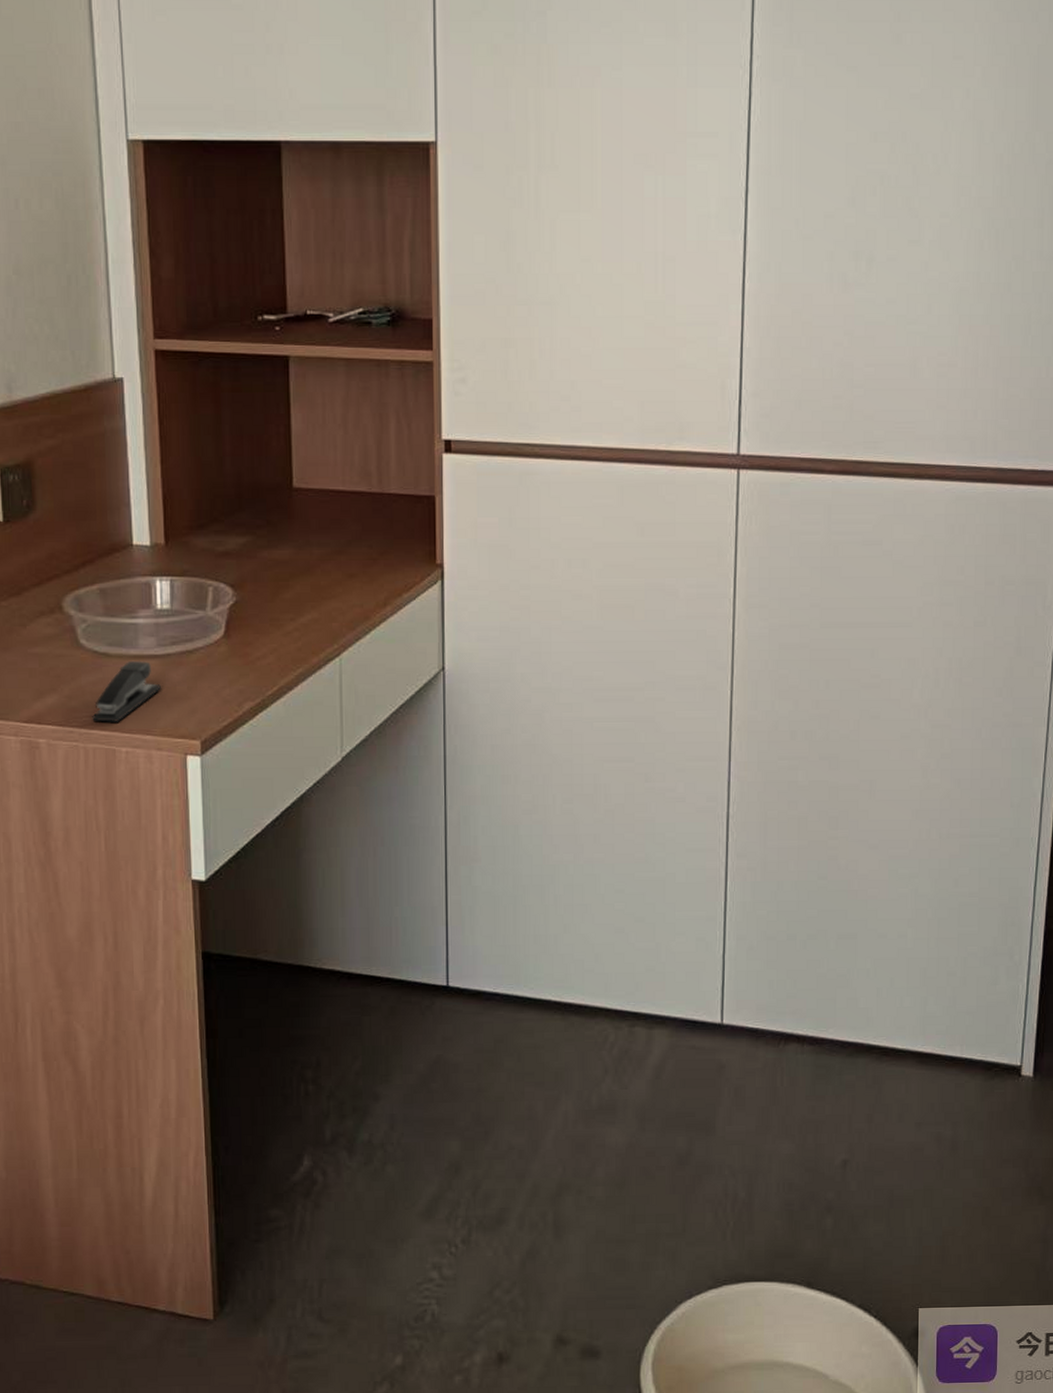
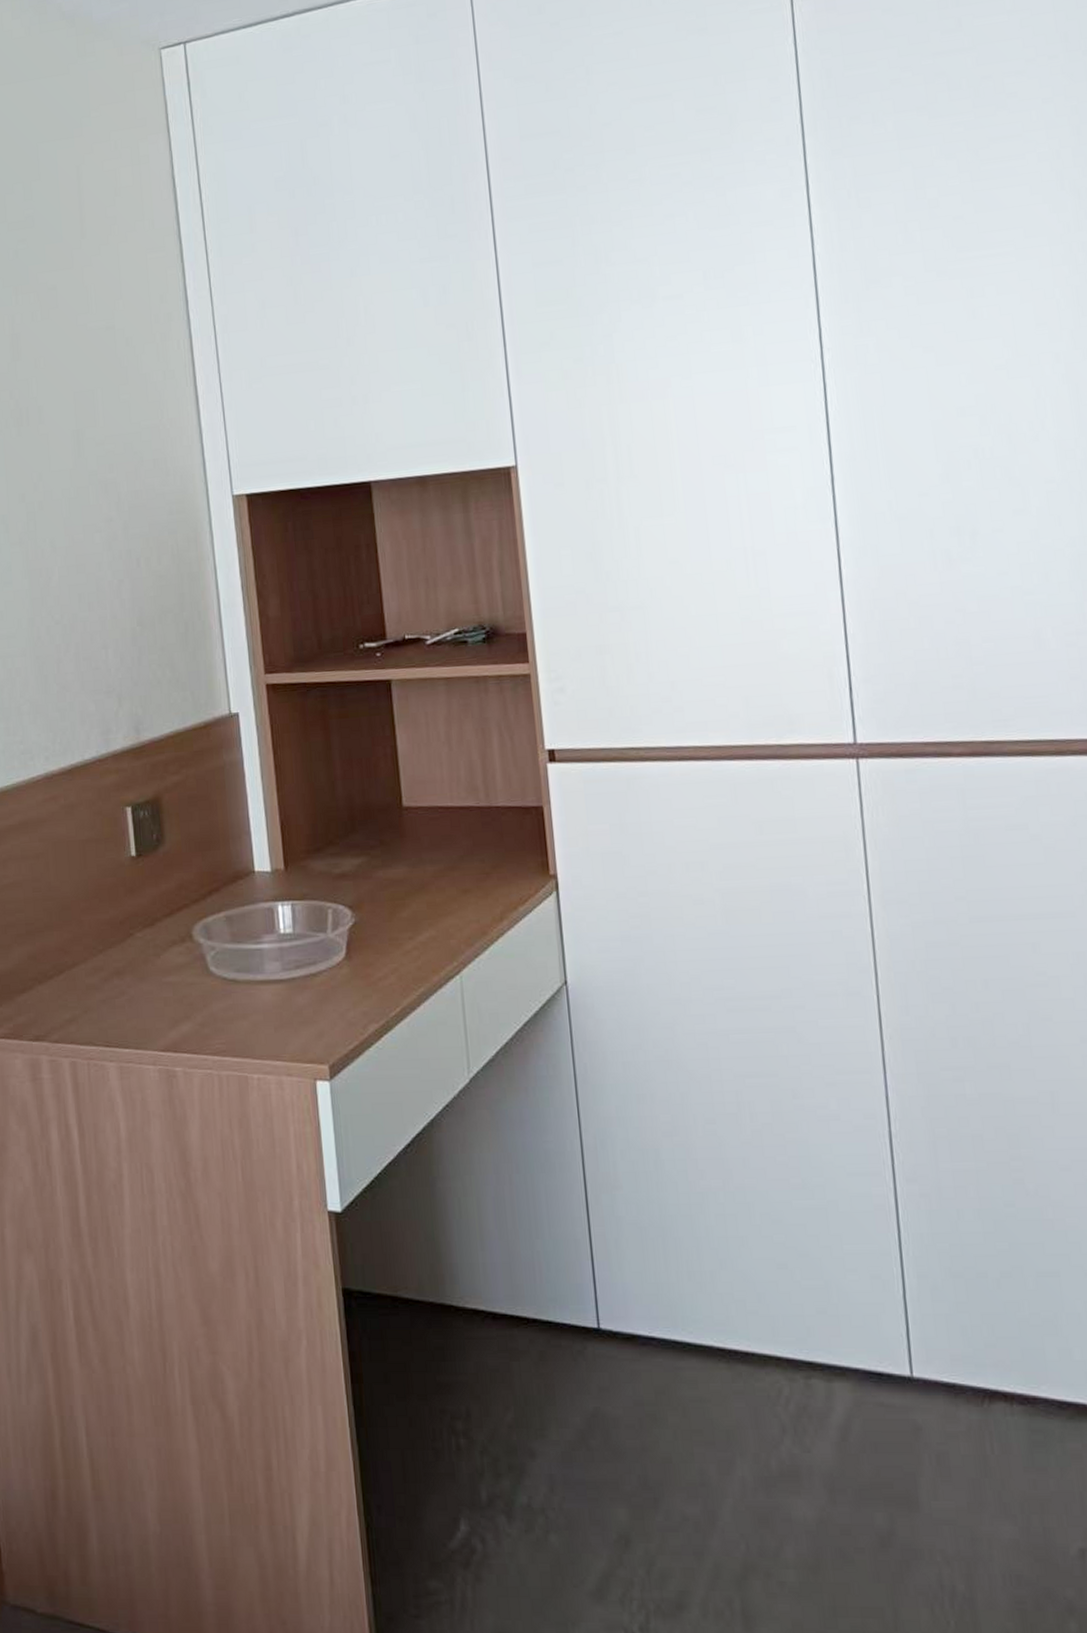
stapler: present [92,660,162,722] -> none [224,985,289,1049]

